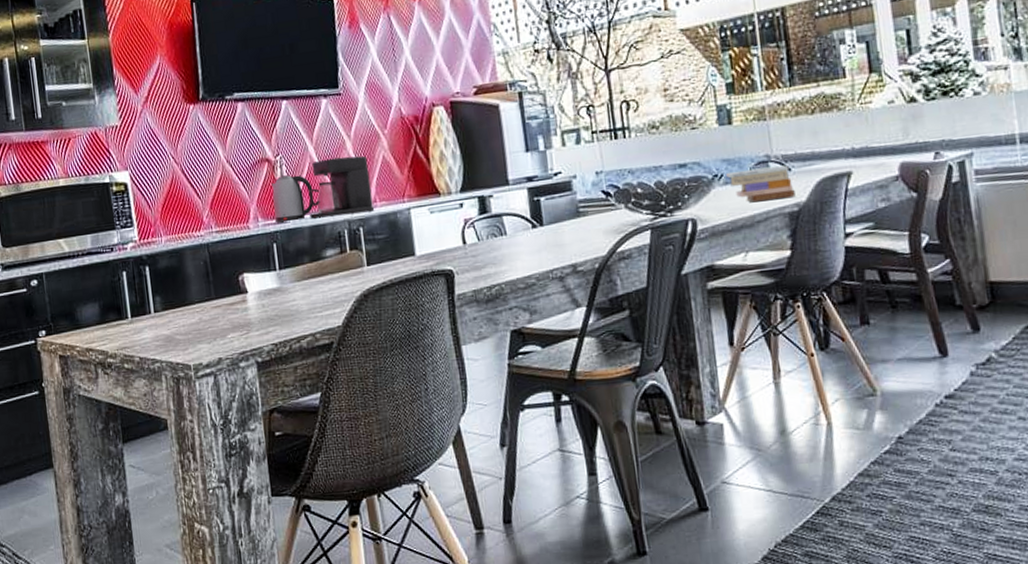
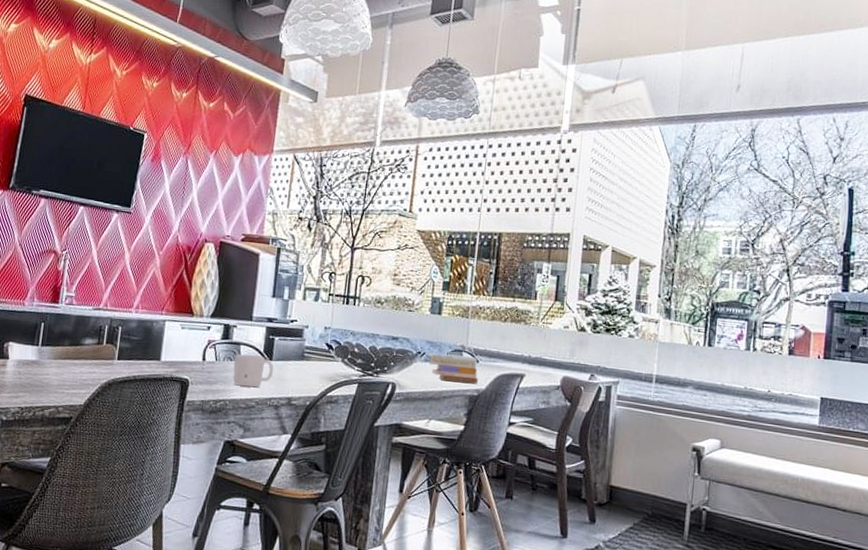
kettle: present [271,175,314,223] -> none [49,268,88,309]
coffee maker: present [308,155,375,220] -> none [79,262,140,317]
mug: none [498,223,548,264] -> present [232,354,273,388]

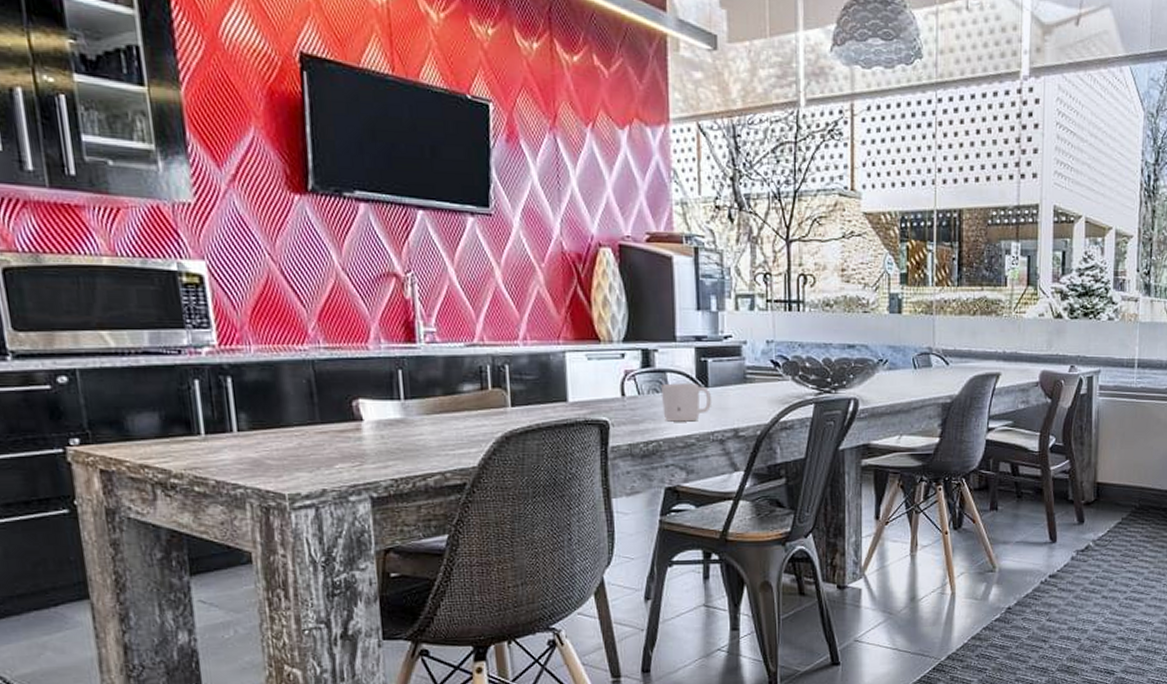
books: present [427,352,478,384] -> none [891,358,950,390]

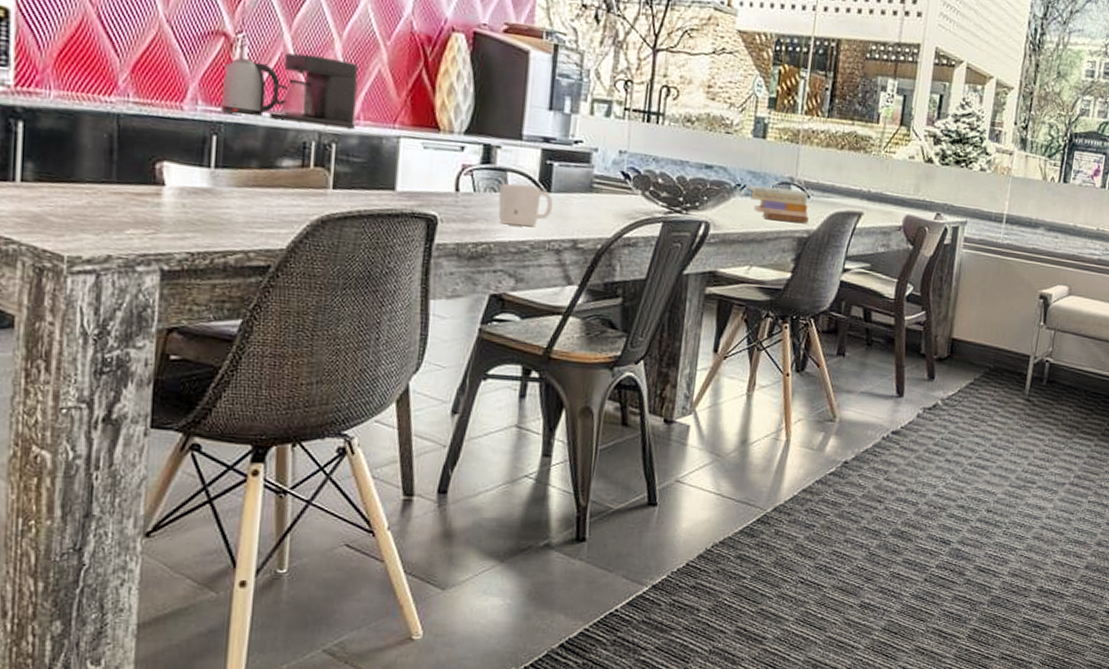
kettle: none [399,295,452,348] -> present [222,58,281,117]
coffee maker: none [445,284,525,351] -> present [269,53,359,131]
books: none [891,358,950,390] -> present [749,184,809,224]

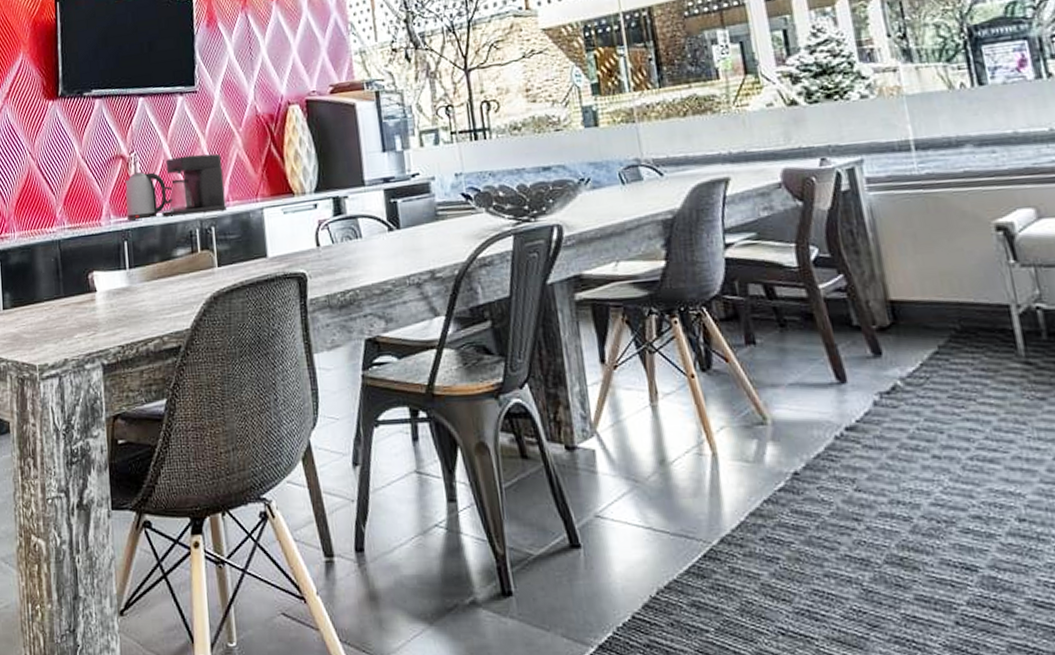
mug: present [498,183,553,227] -> none [353,226,405,269]
books: present [749,184,809,224] -> none [593,169,669,209]

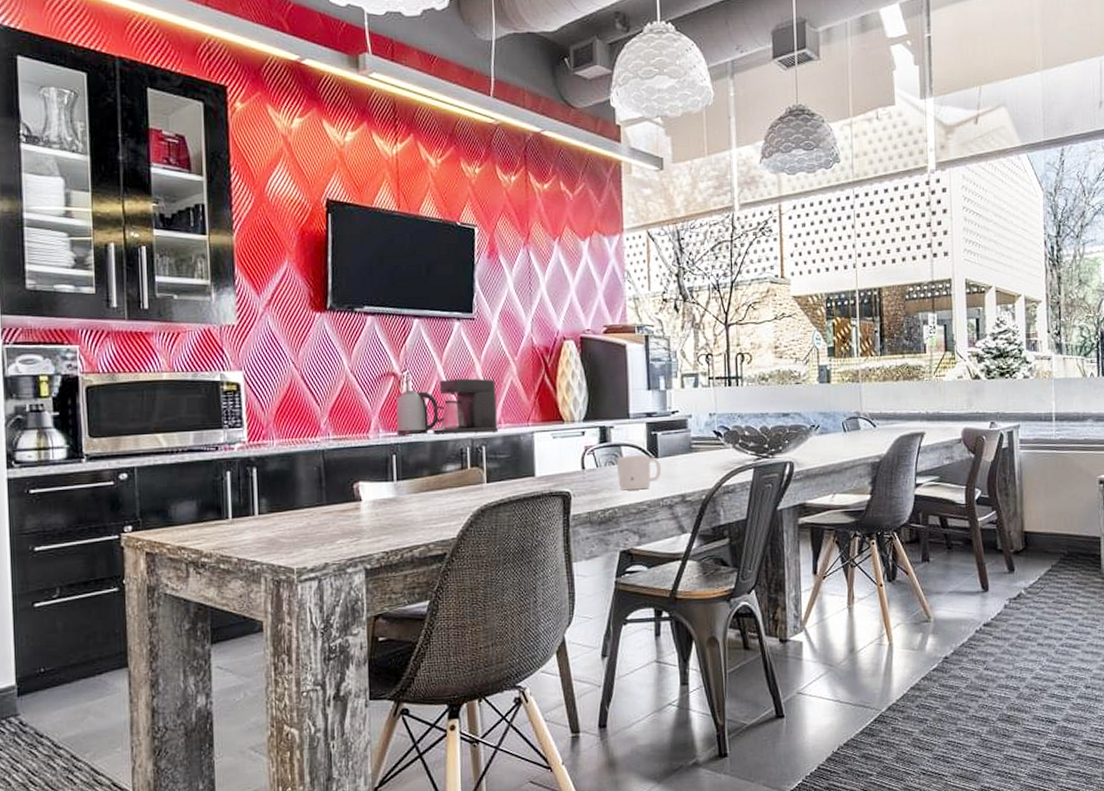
mug: none [353,226,405,269] -> present [616,455,661,491]

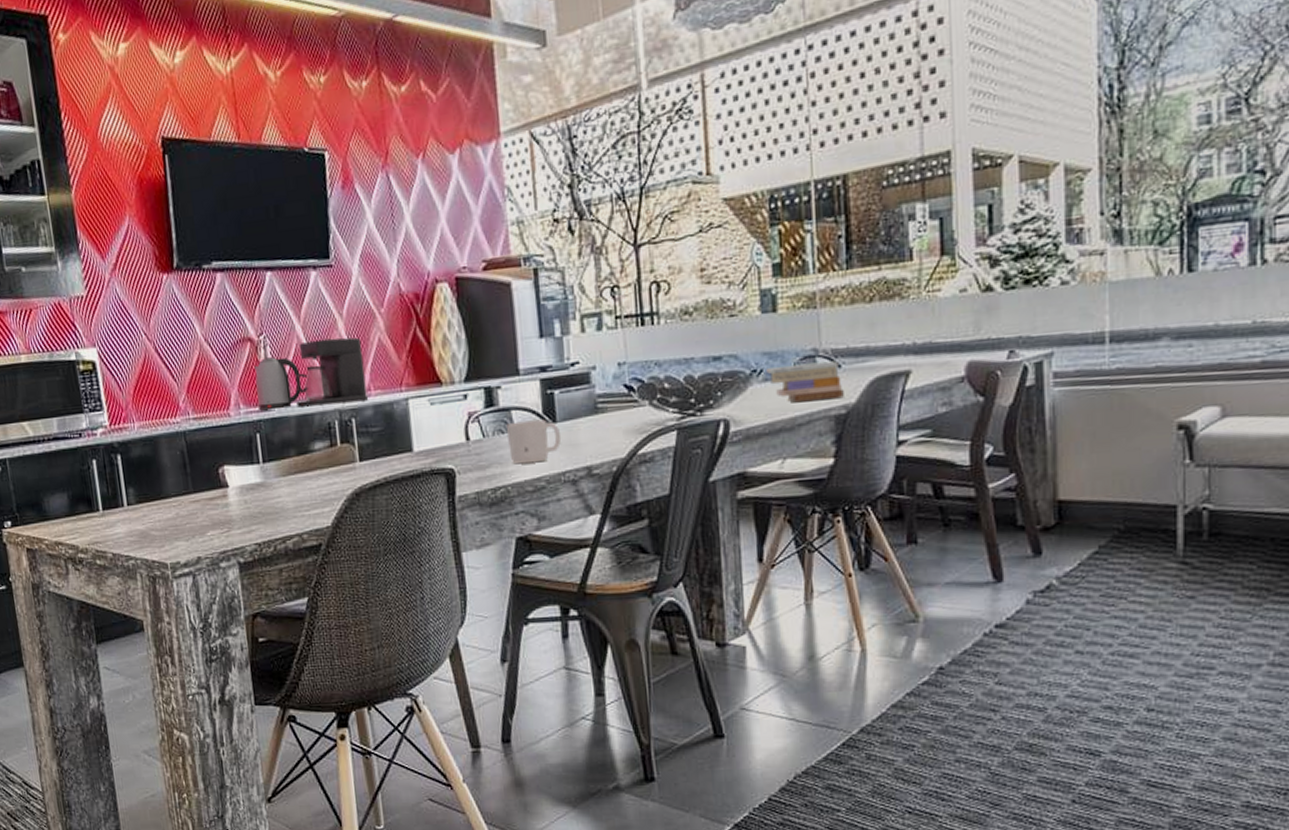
books: none [822,422,878,452] -> present [766,361,844,403]

